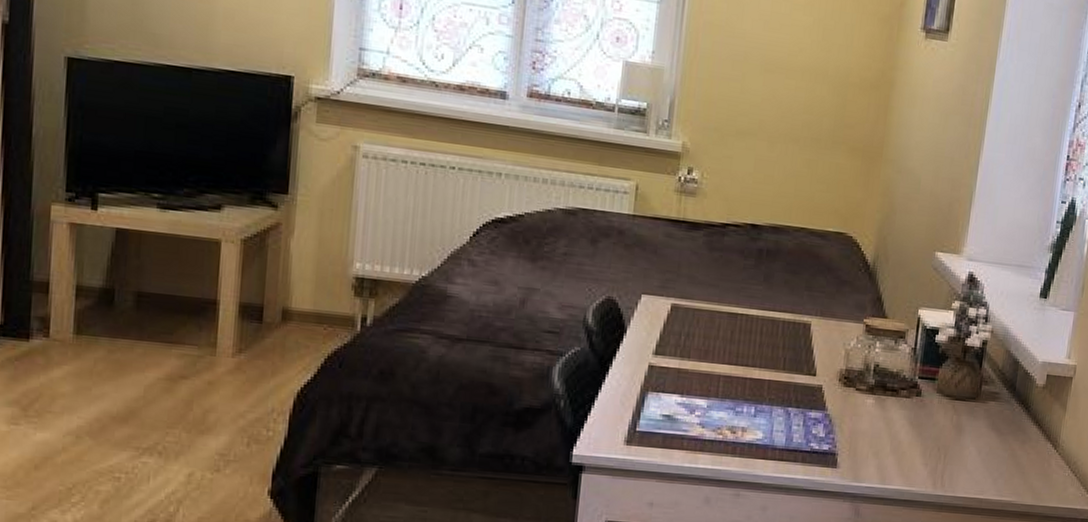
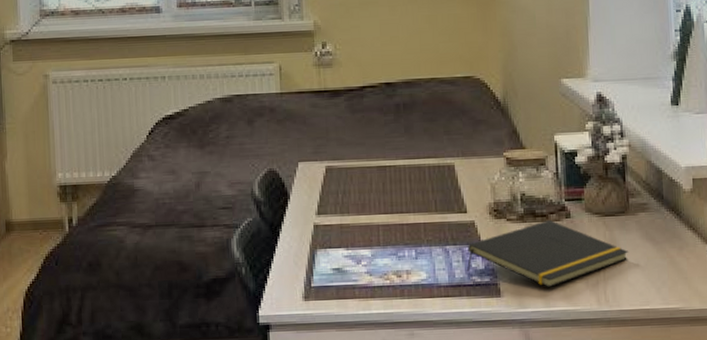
notepad: none [805,395,973,465] -> present [466,219,629,288]

